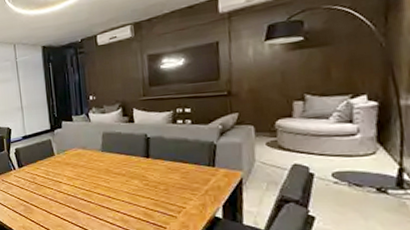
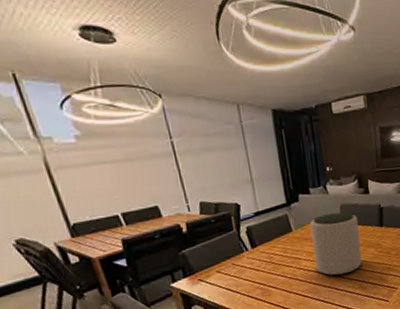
plant pot: none [71,140,124,204] -> present [309,212,362,276]

